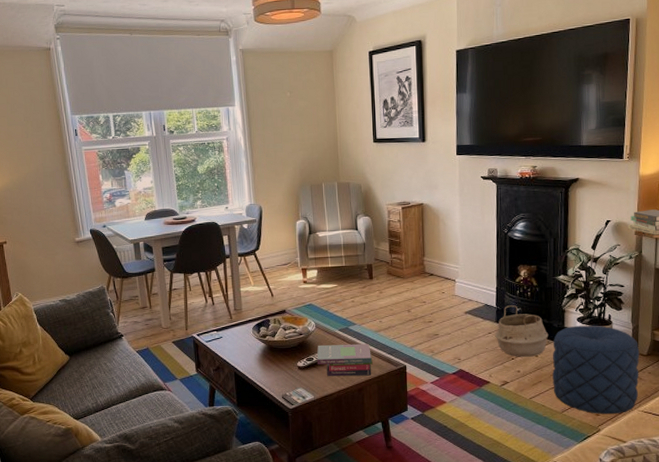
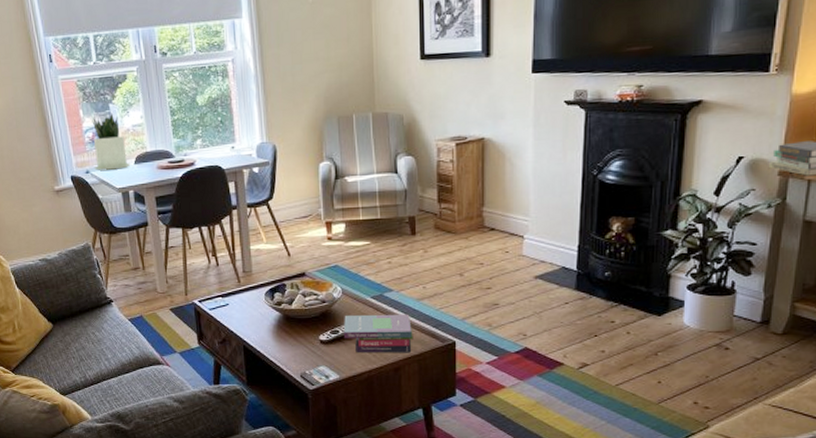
planter: none [108,178,142,225] -> present [90,113,131,171]
woven basket: present [494,305,549,357] -> none [573,268,647,334]
pouf: present [552,325,640,415] -> none [648,294,772,408]

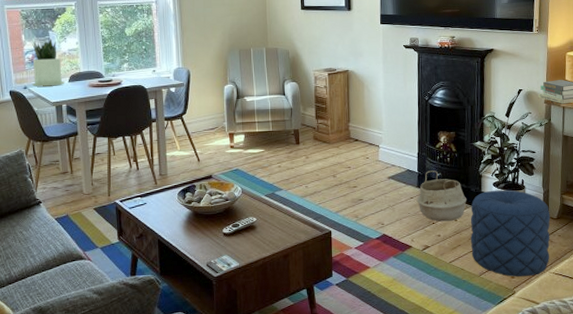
books: present [343,314,413,353] -> none [242,208,299,242]
woven basket: none [573,268,647,334] -> present [416,170,467,222]
pouf: none [648,294,772,408] -> present [471,189,551,277]

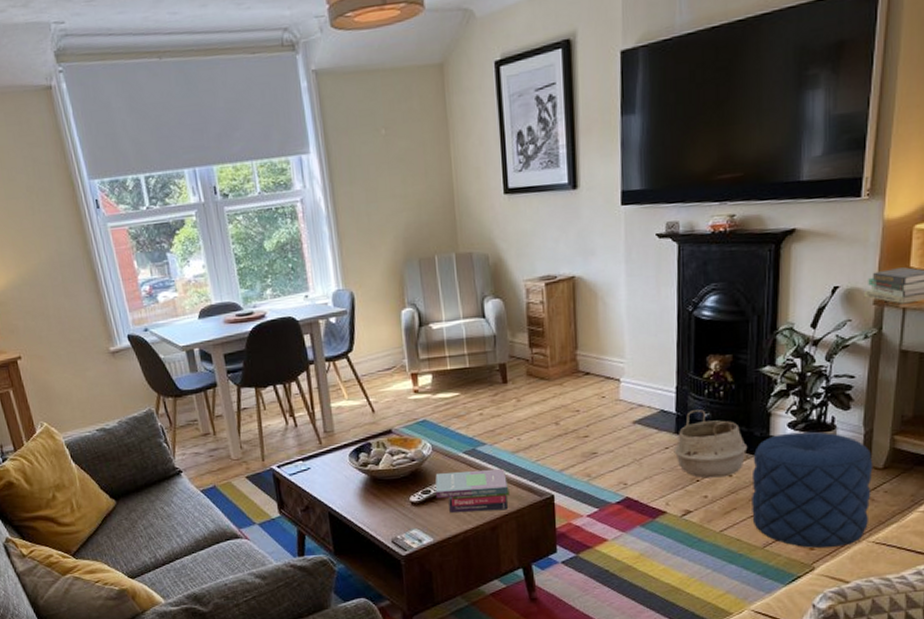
planter: present [31,38,65,87] -> none [146,263,195,328]
books: none [242,208,299,242] -> present [435,468,510,512]

